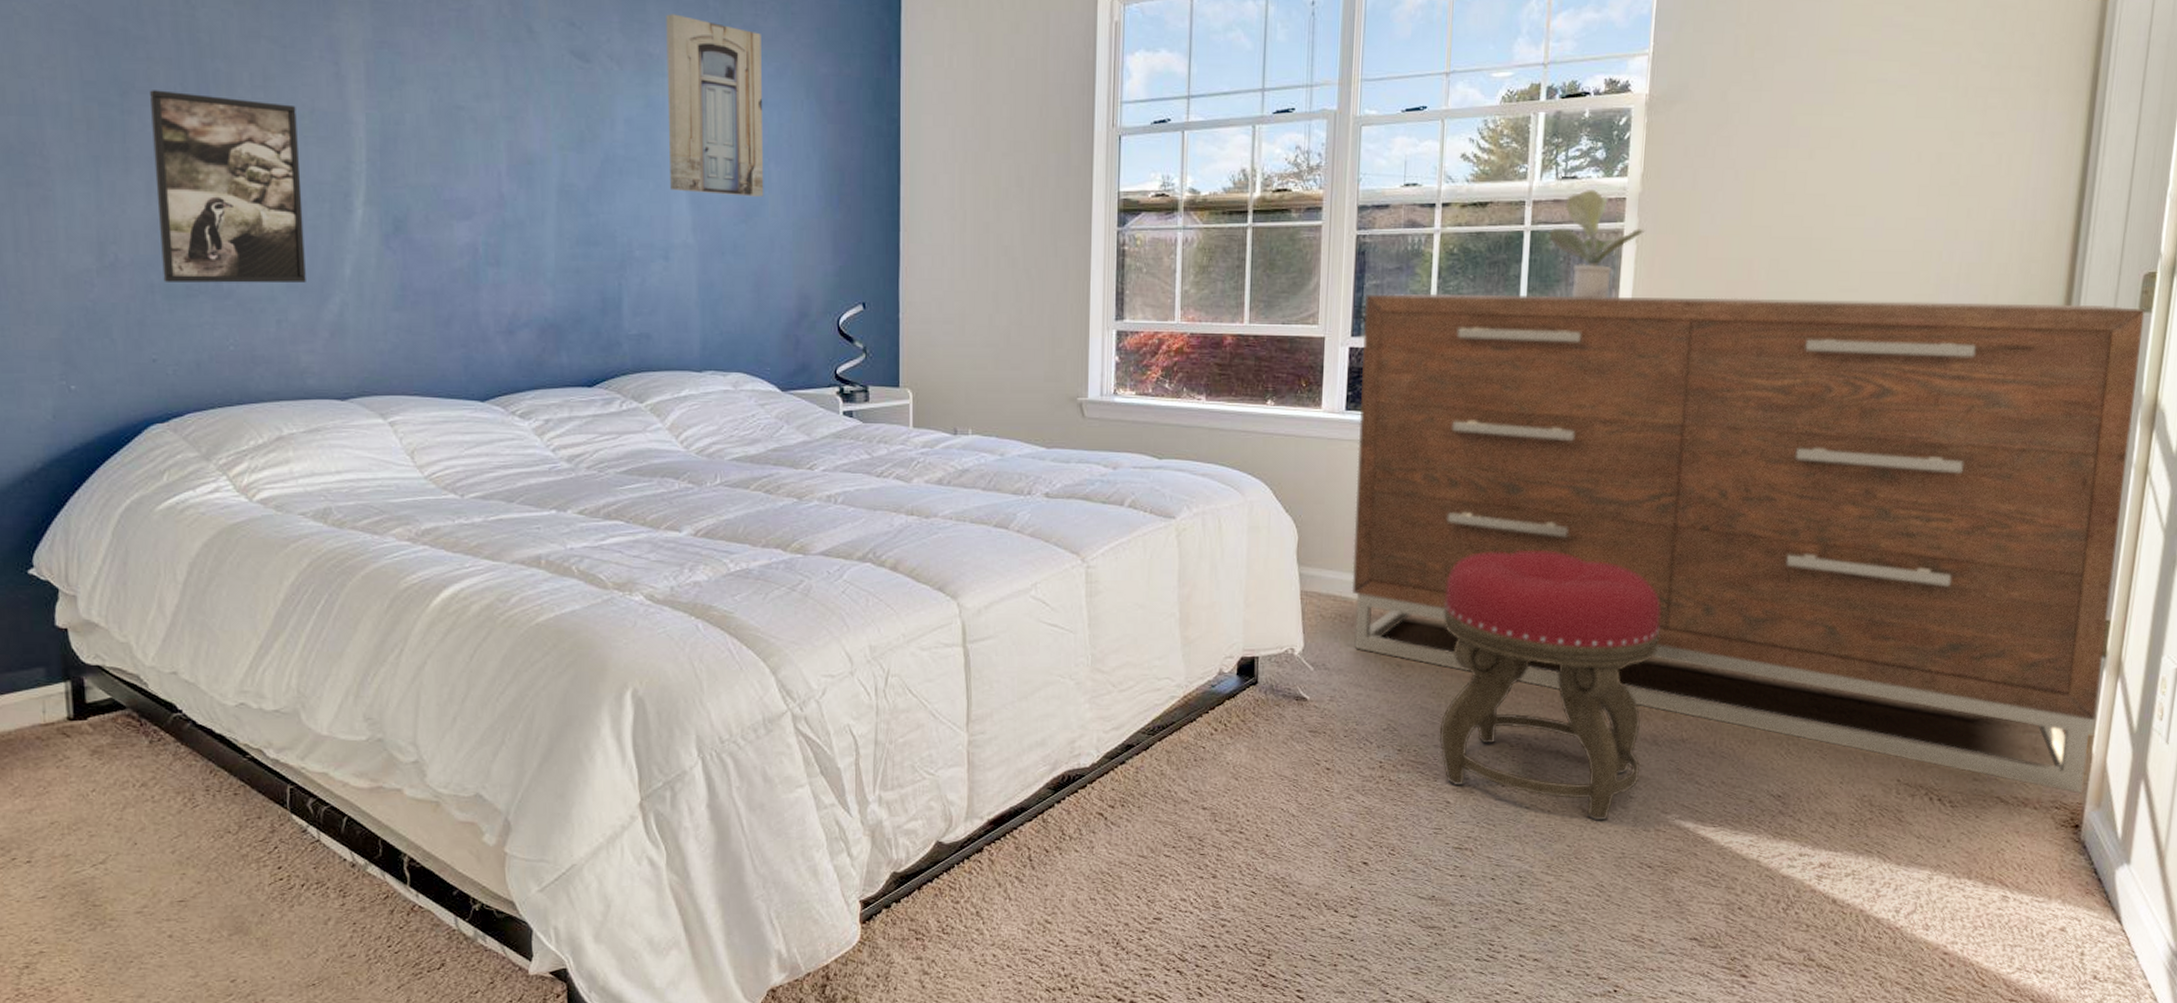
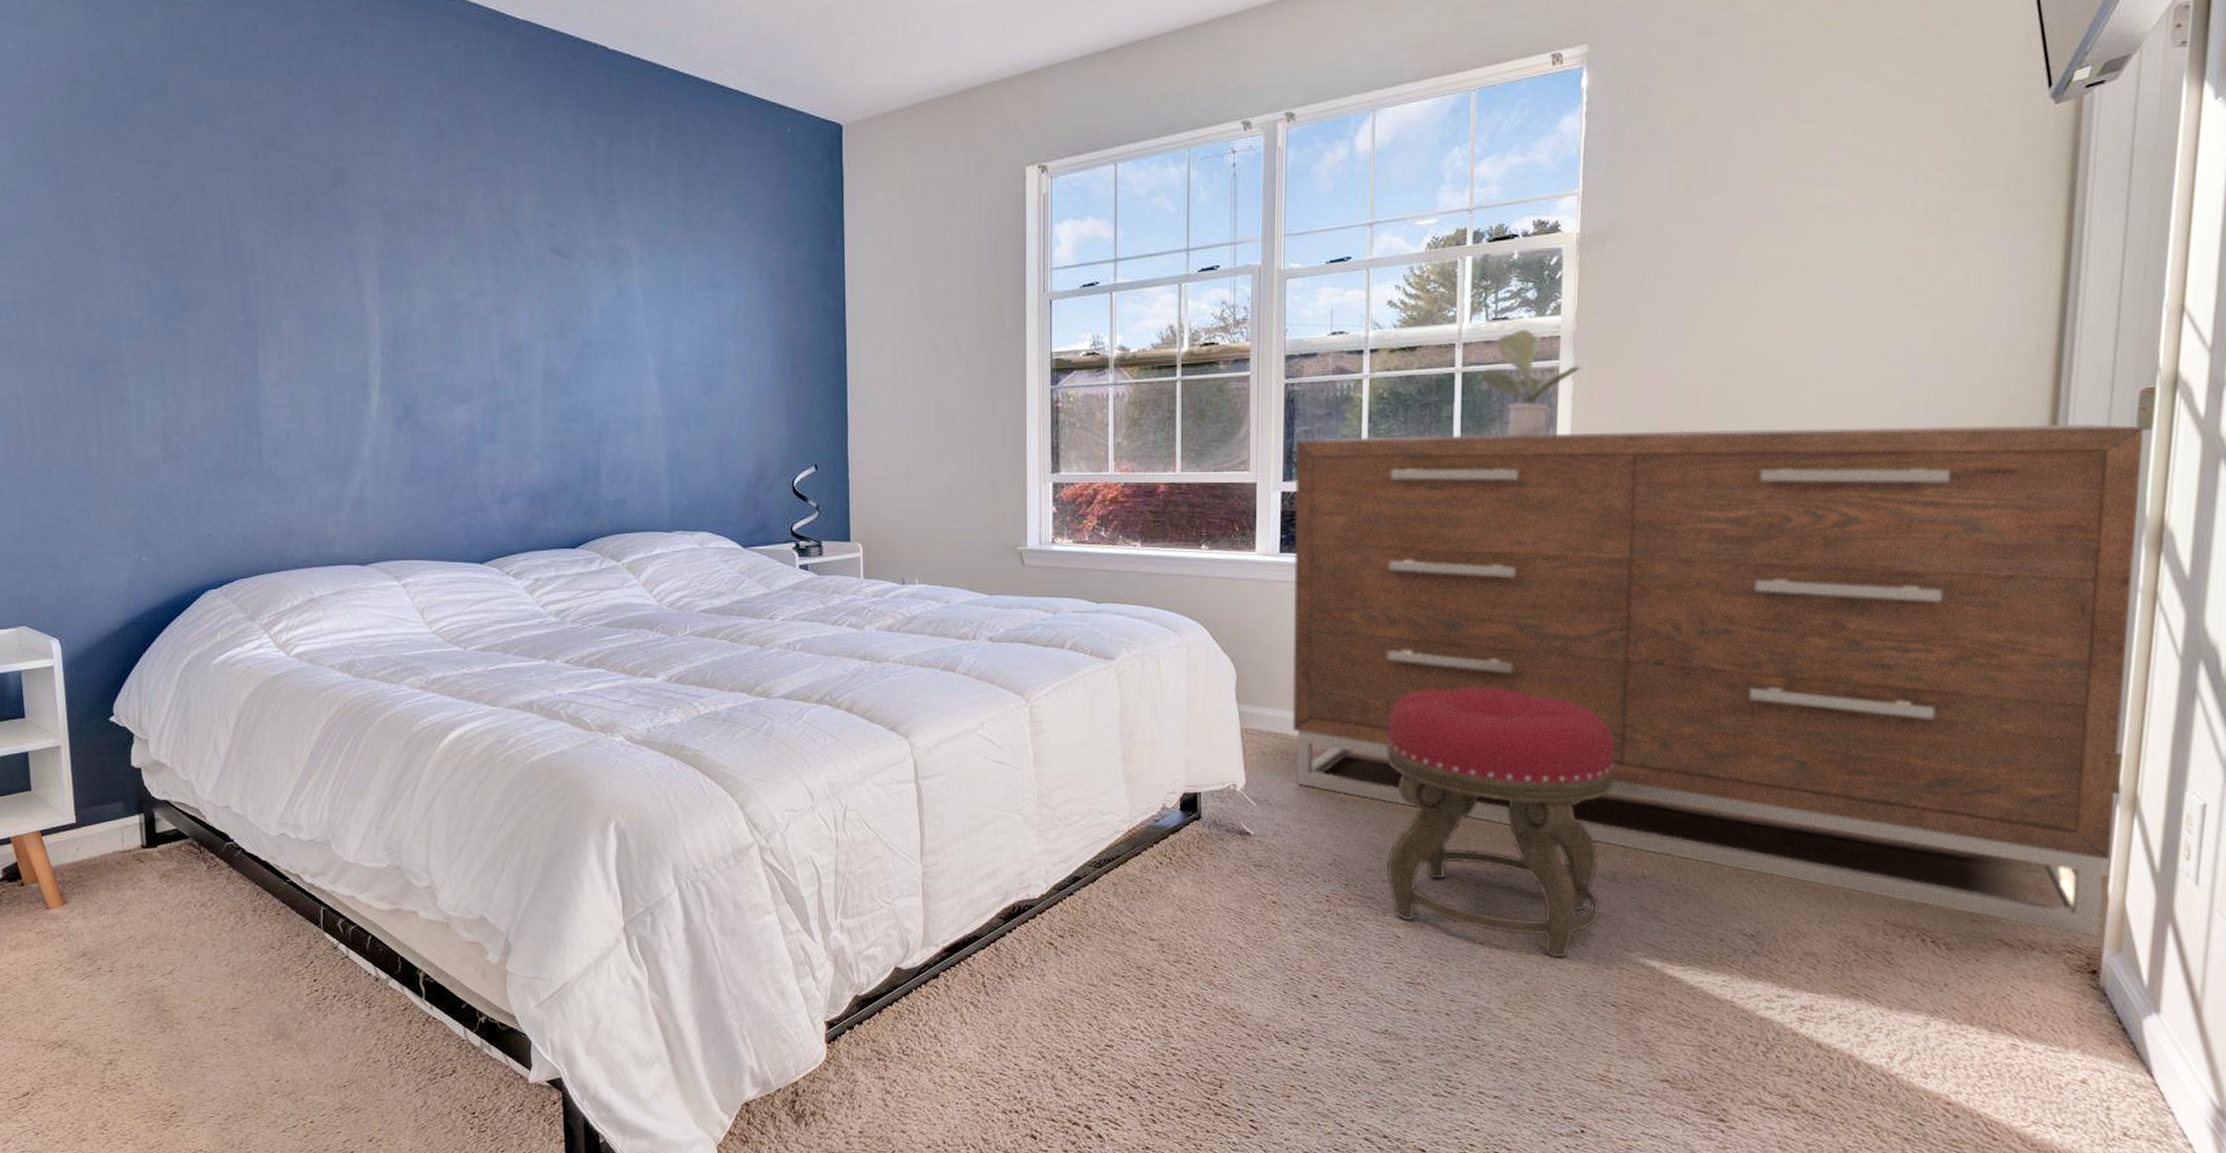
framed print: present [150,90,306,284] -> none [204,302,332,467]
wall art: present [666,14,764,197] -> none [634,211,724,372]

